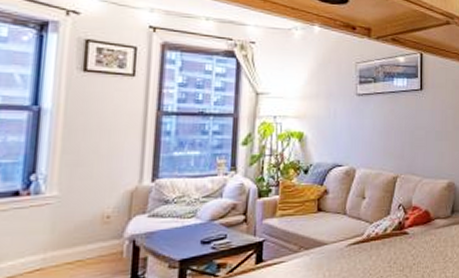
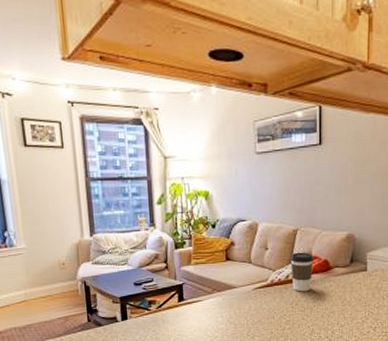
coffee cup: none [389,201,414,248] -> present [290,252,314,292]

